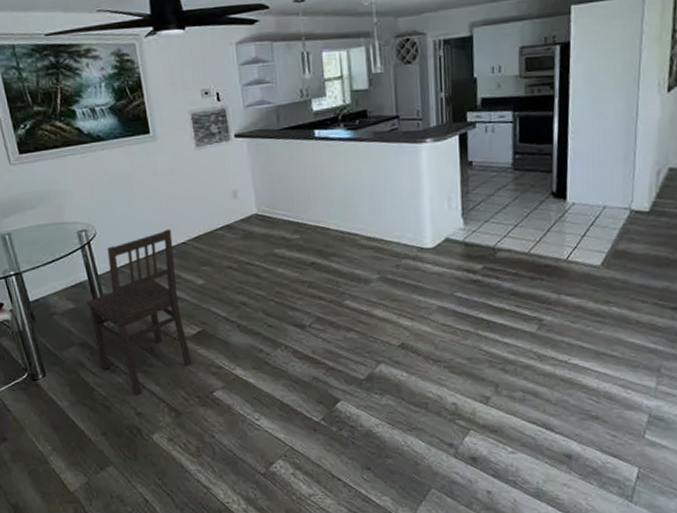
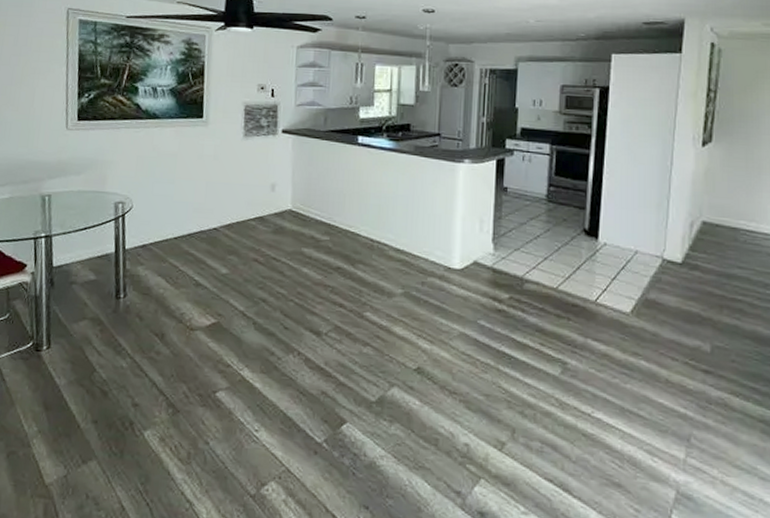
dining chair: present [87,229,191,395] -> none [107,212,206,383]

